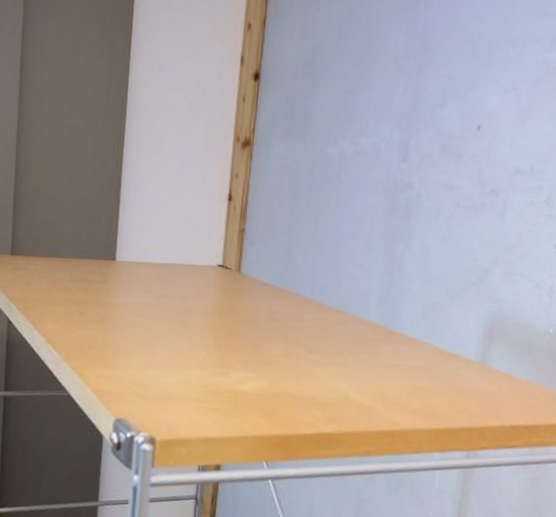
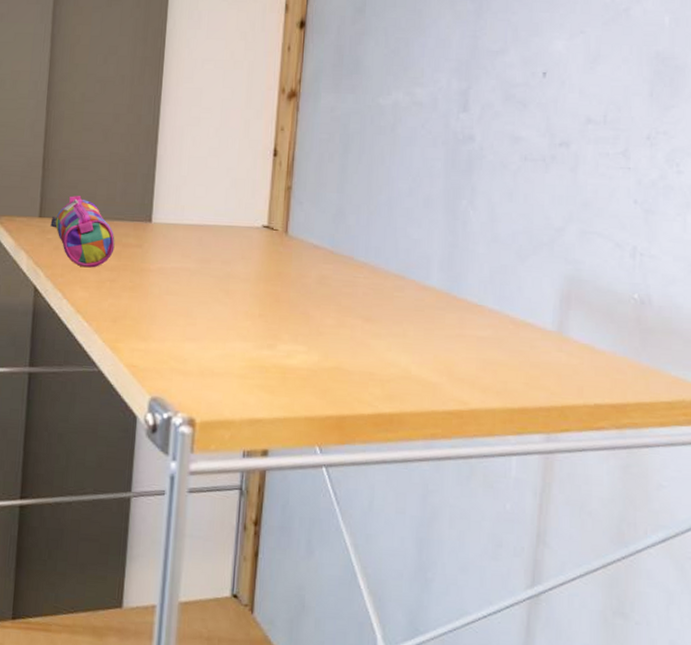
pencil case: none [21,235,82,302] -> present [50,196,115,268]

